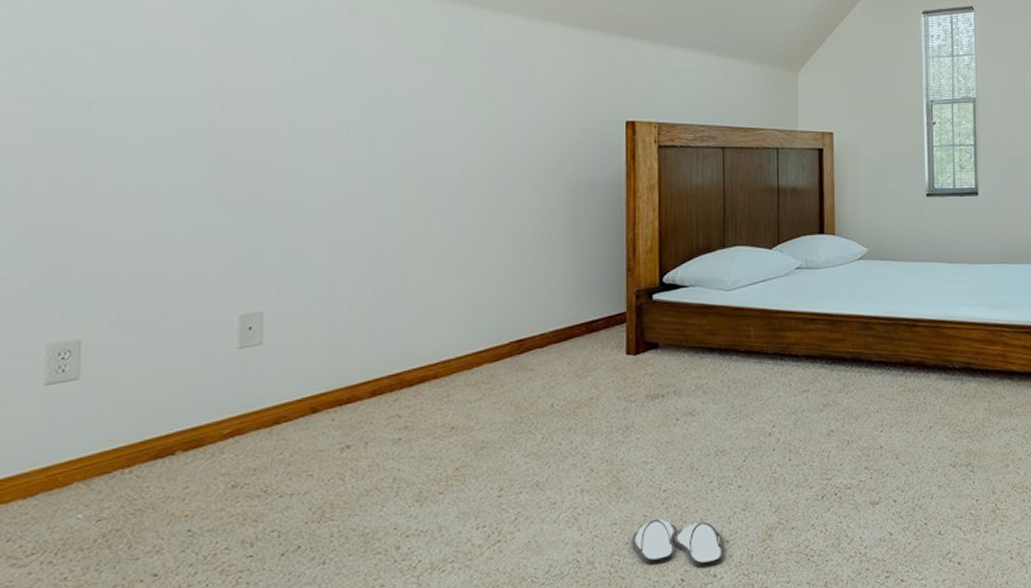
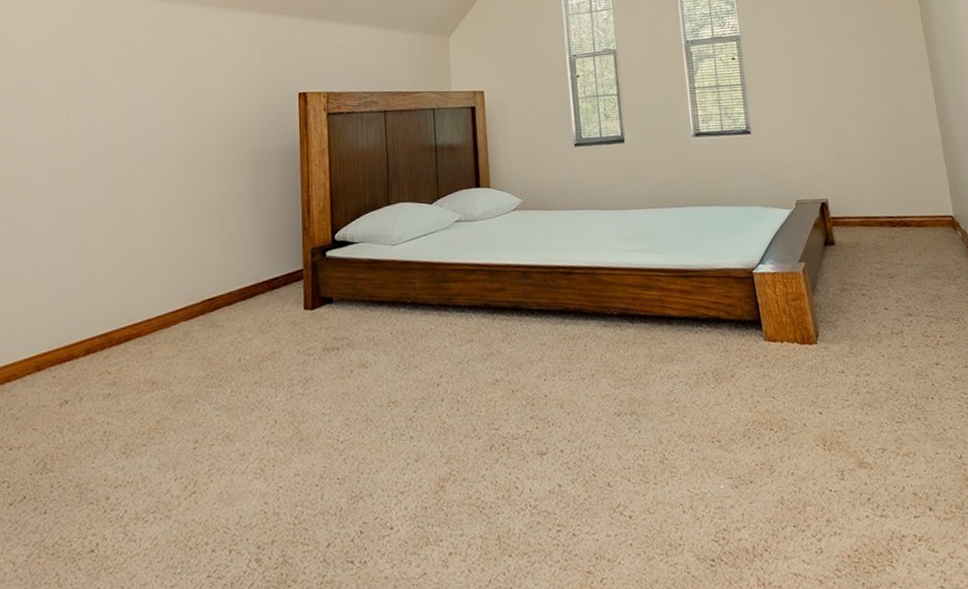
slippers: present [631,519,724,568] -> none [313,470,400,520]

